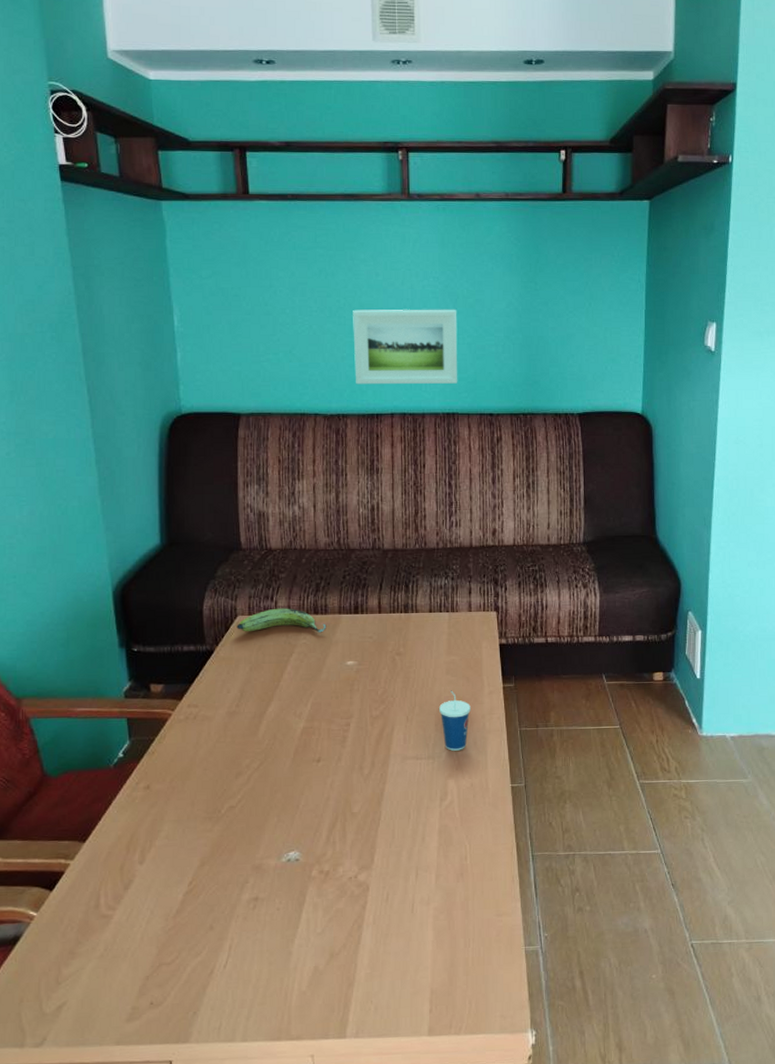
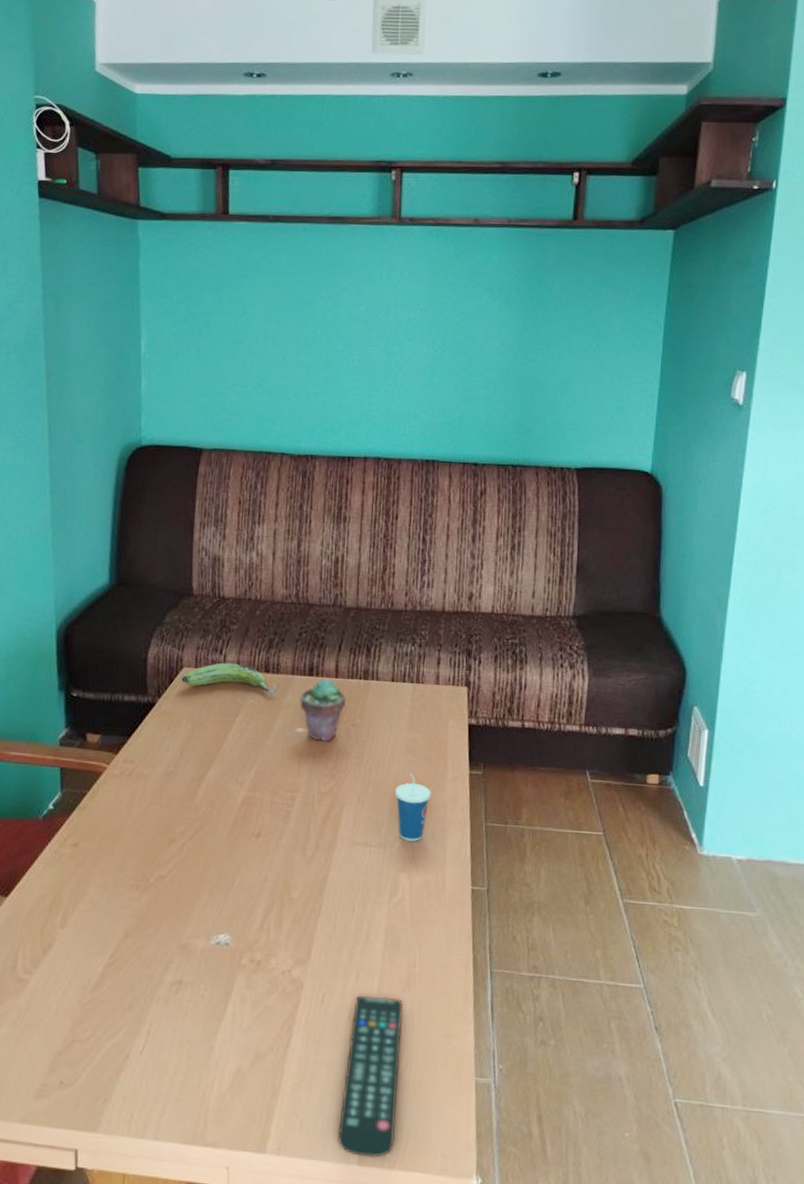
potted succulent: none [347,615,389,671] -> present [299,679,346,742]
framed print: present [353,309,458,385] -> none [327,341,444,428]
remote control: none [408,888,460,1028] -> present [337,996,404,1158]

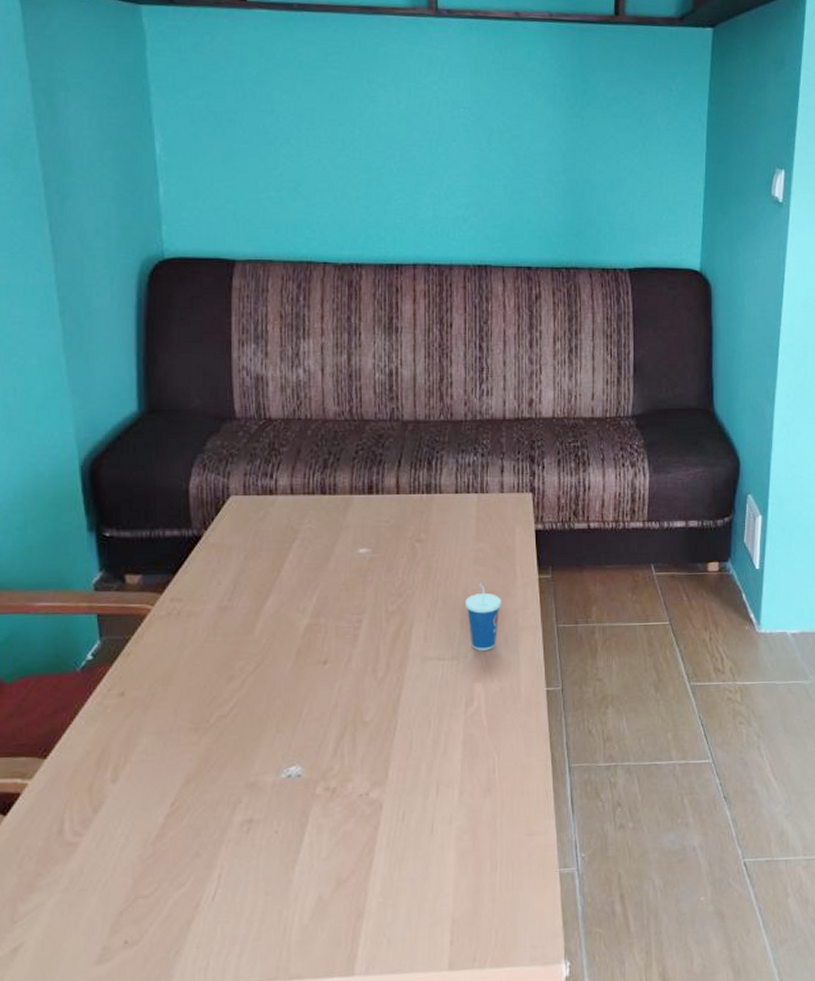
fruit: present [181,662,278,694] -> none [229,487,336,516]
potted succulent: present [299,679,346,742] -> none [359,496,409,560]
remote control: present [337,996,404,1158] -> none [426,805,486,962]

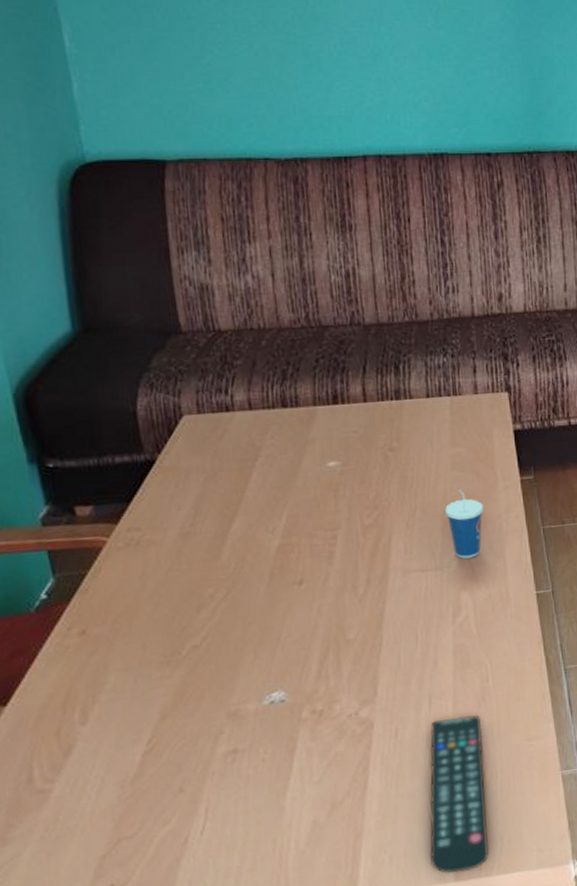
remote control: none [426,805,486,962] -> present [429,715,490,874]

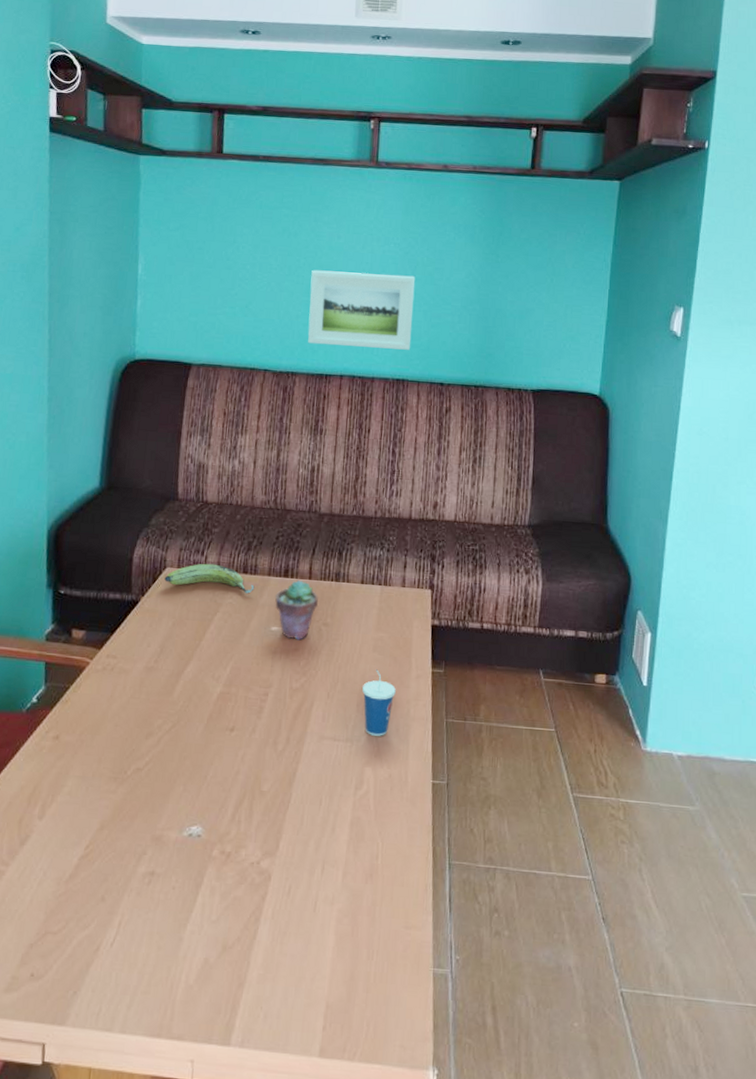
fruit: none [183,402,299,435] -> present [164,563,255,594]
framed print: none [304,23,445,120] -> present [308,270,415,350]
potted succulent: none [325,405,379,472] -> present [274,580,318,640]
remote control: present [429,715,490,874] -> none [299,887,366,1050]

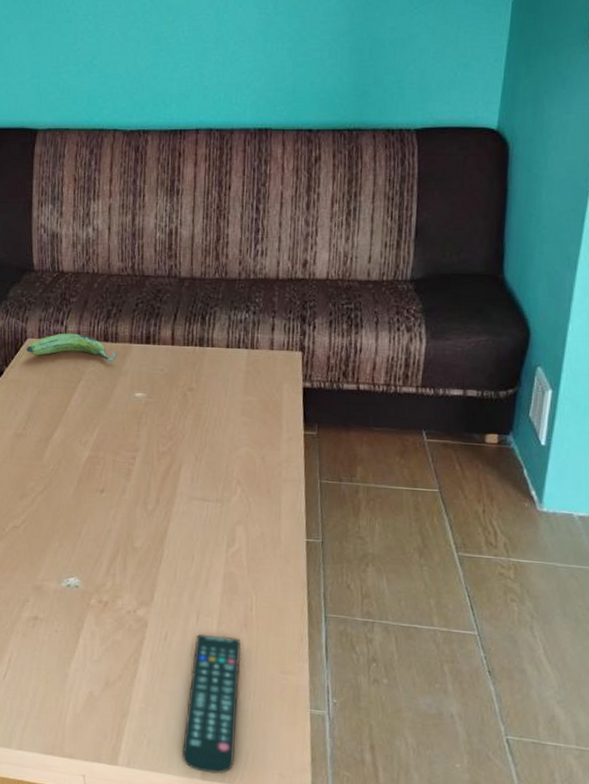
potted succulent: present [274,580,318,640] -> none [137,346,182,406]
remote control: none [299,887,366,1050] -> present [181,634,242,774]
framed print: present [308,270,415,350] -> none [158,9,277,97]
cup: present [362,669,396,736] -> none [231,432,266,497]

